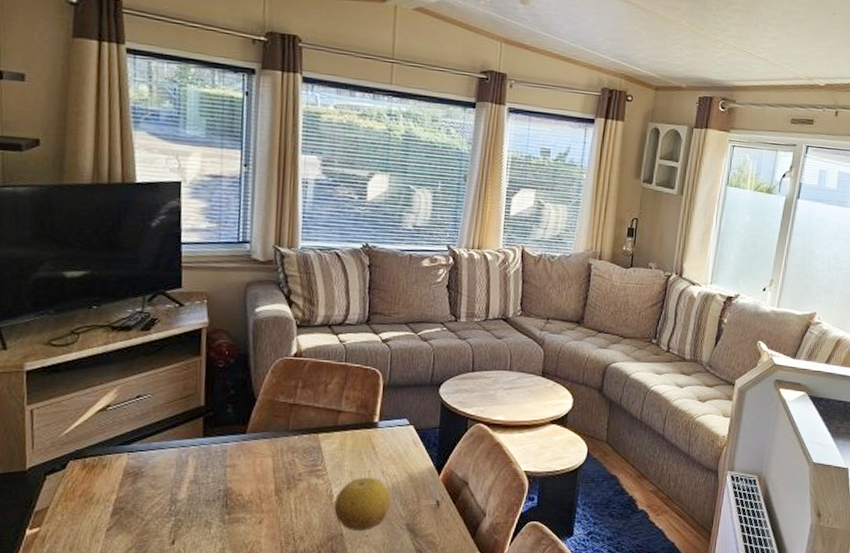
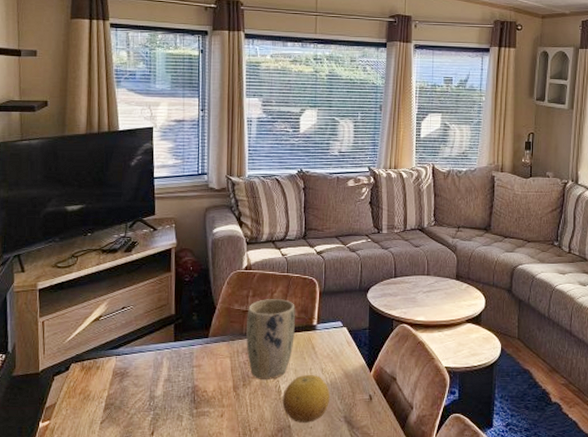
plant pot: none [292,391,354,482] -> present [246,299,295,379]

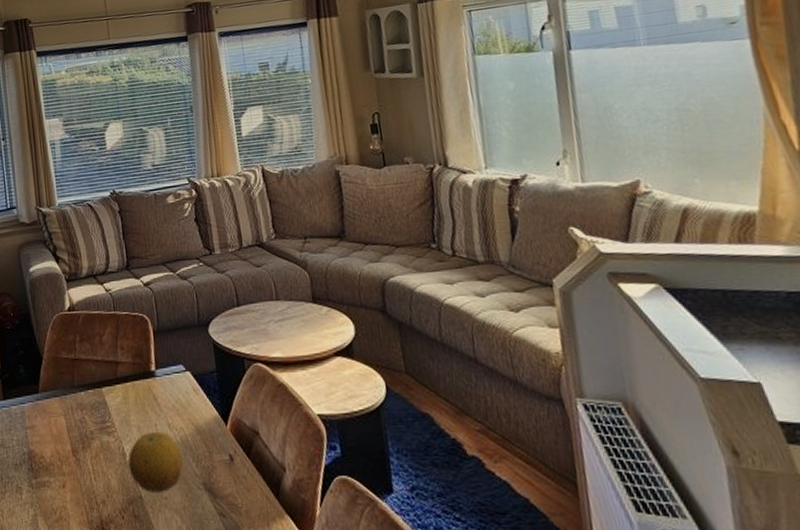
plant pot: present [246,299,295,379] -> none [76,342,133,440]

